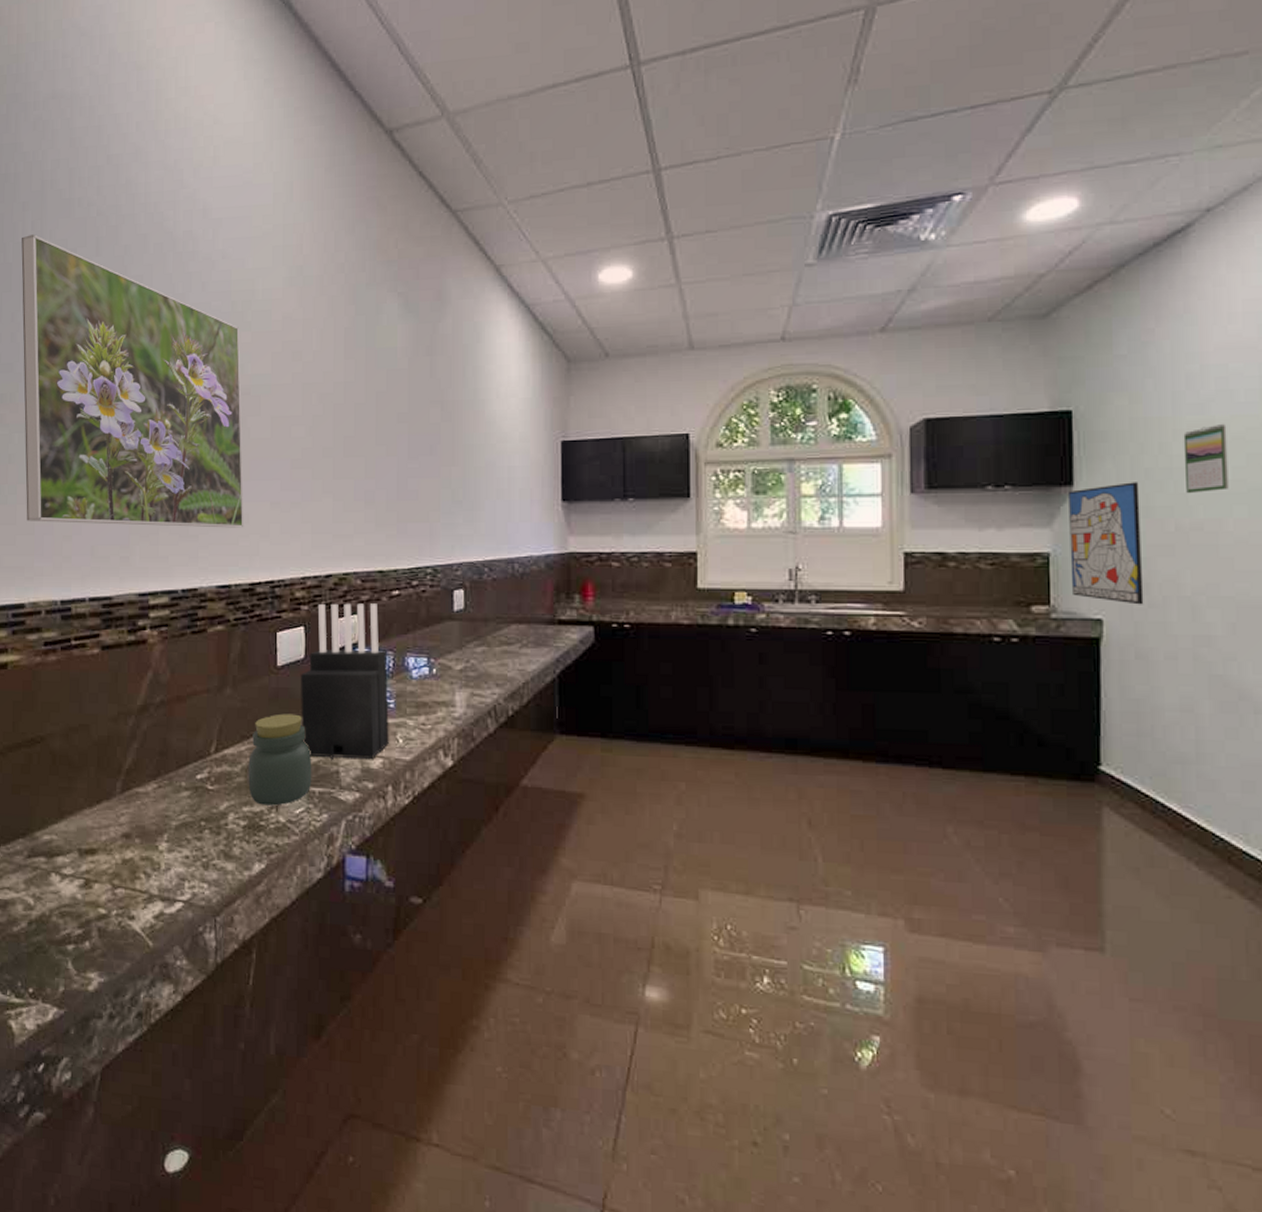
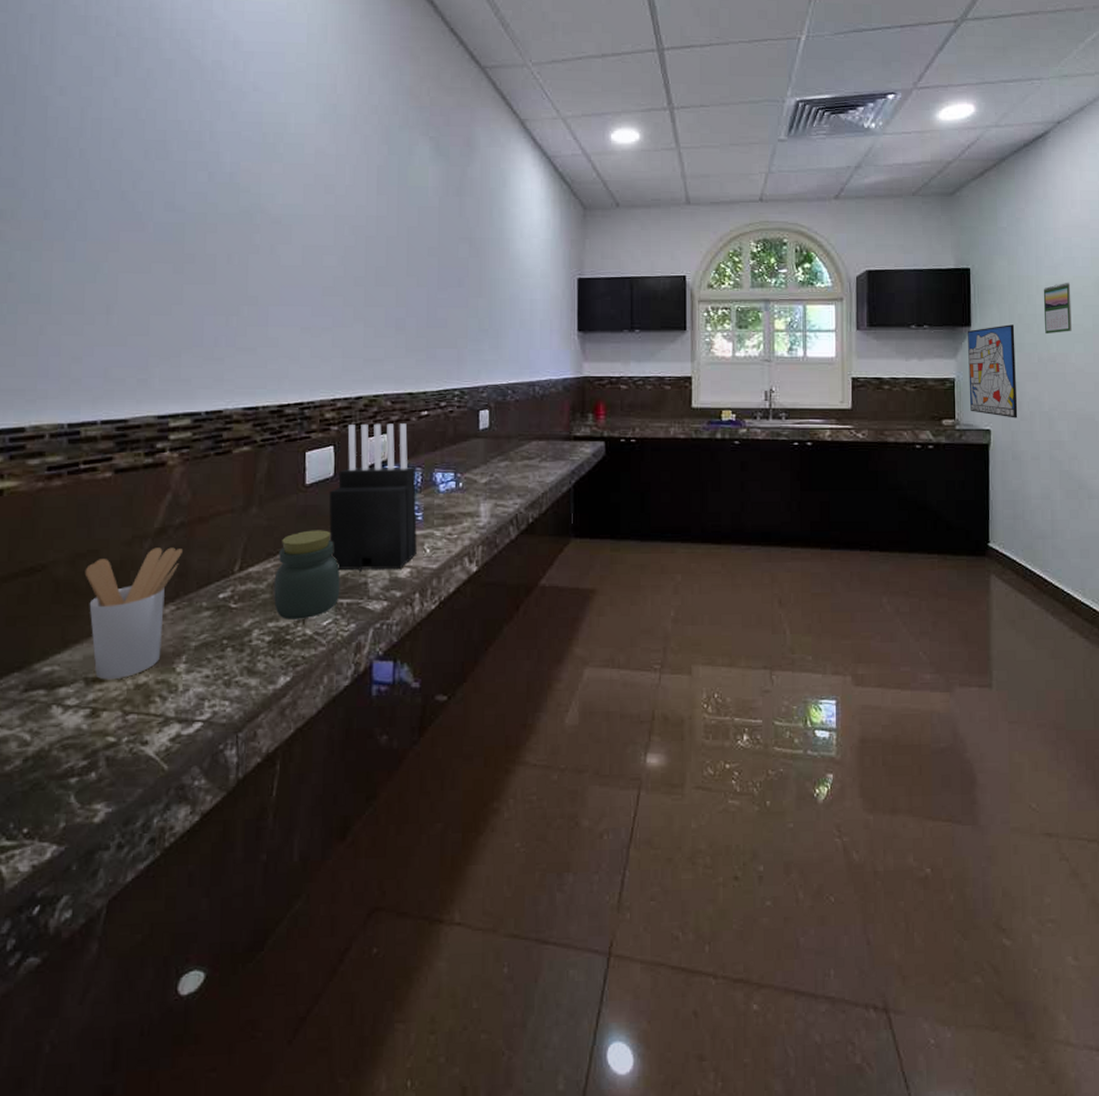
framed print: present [21,234,244,528] -> none [27,48,273,352]
utensil holder: none [77,725,163,853] -> present [84,547,182,680]

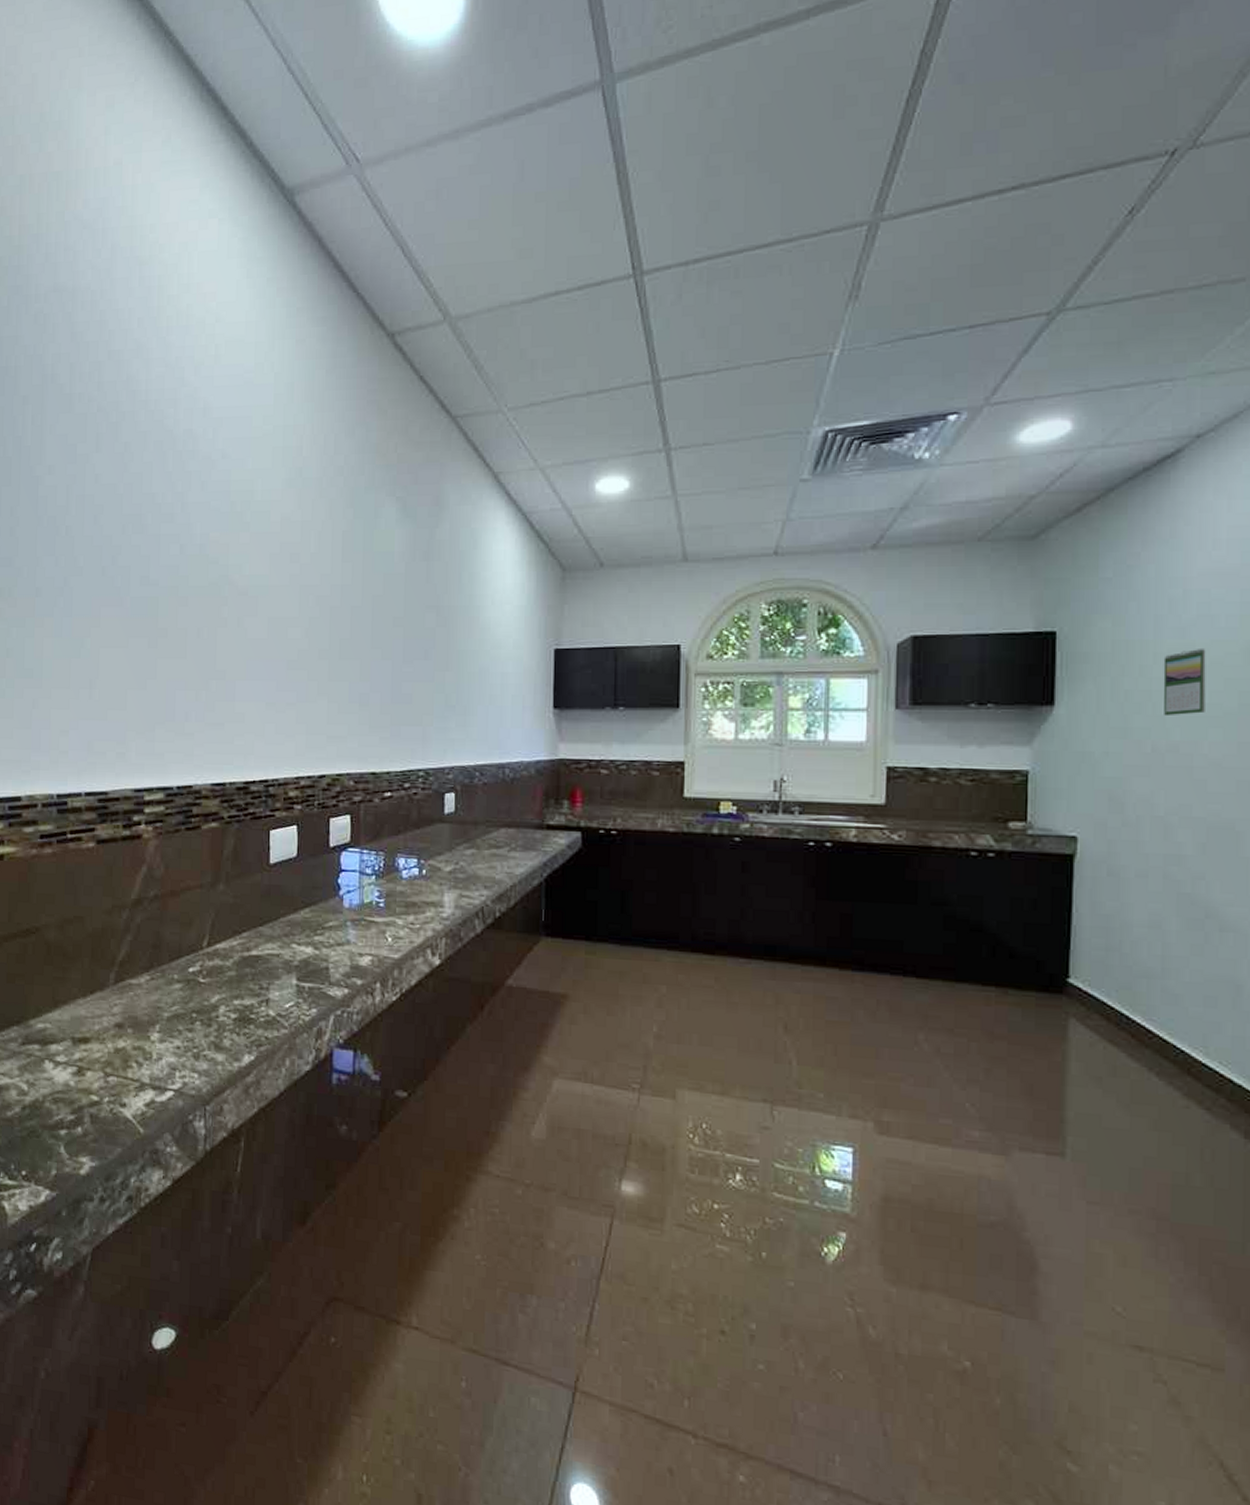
utensil holder: present [84,547,182,680] -> none [71,918,156,1042]
jar: present [274,530,340,620] -> none [239,910,302,1000]
knife block: present [329,423,417,573] -> none [292,803,379,958]
wall art: present [968,324,1018,418] -> none [1048,703,1119,824]

